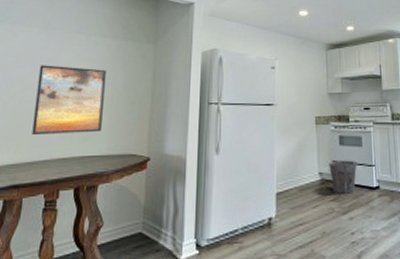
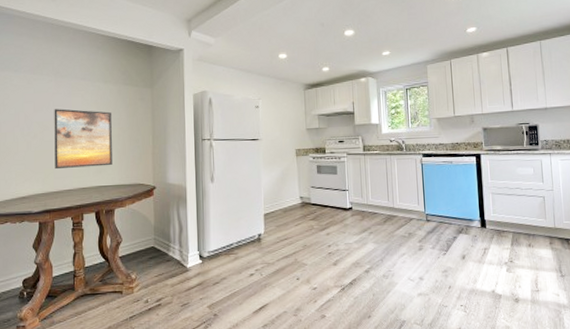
waste bin: present [329,160,357,194] -> none [308,186,333,214]

